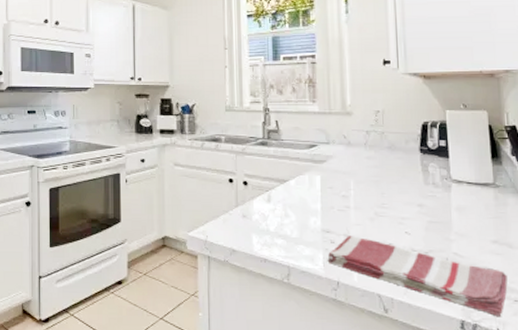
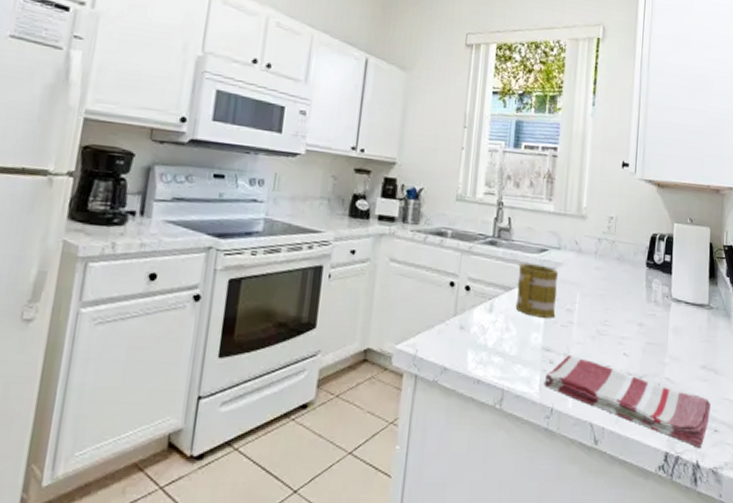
mug: none [290,159,332,204] -> present [515,263,559,318]

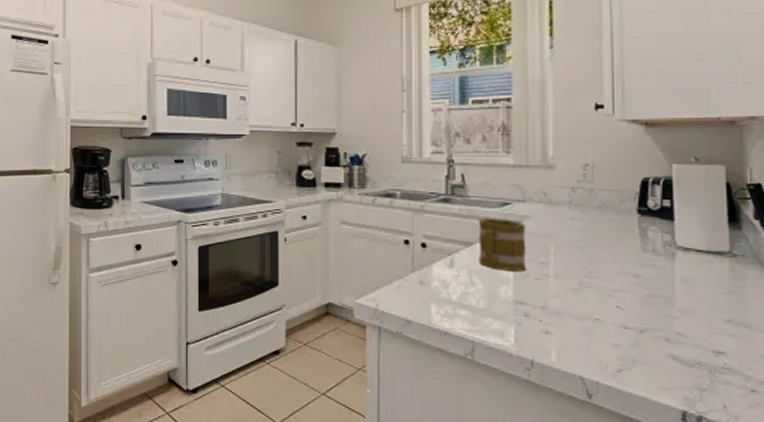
dish towel: present [544,355,711,449] -> none [520,308,743,410]

